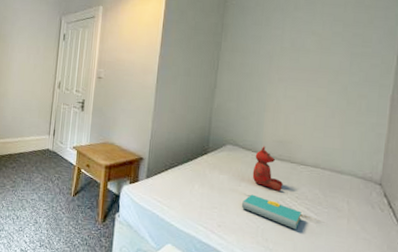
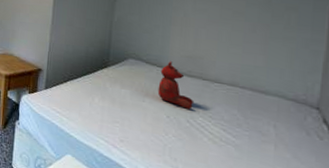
book: present [241,194,302,230] -> none [145,110,217,152]

